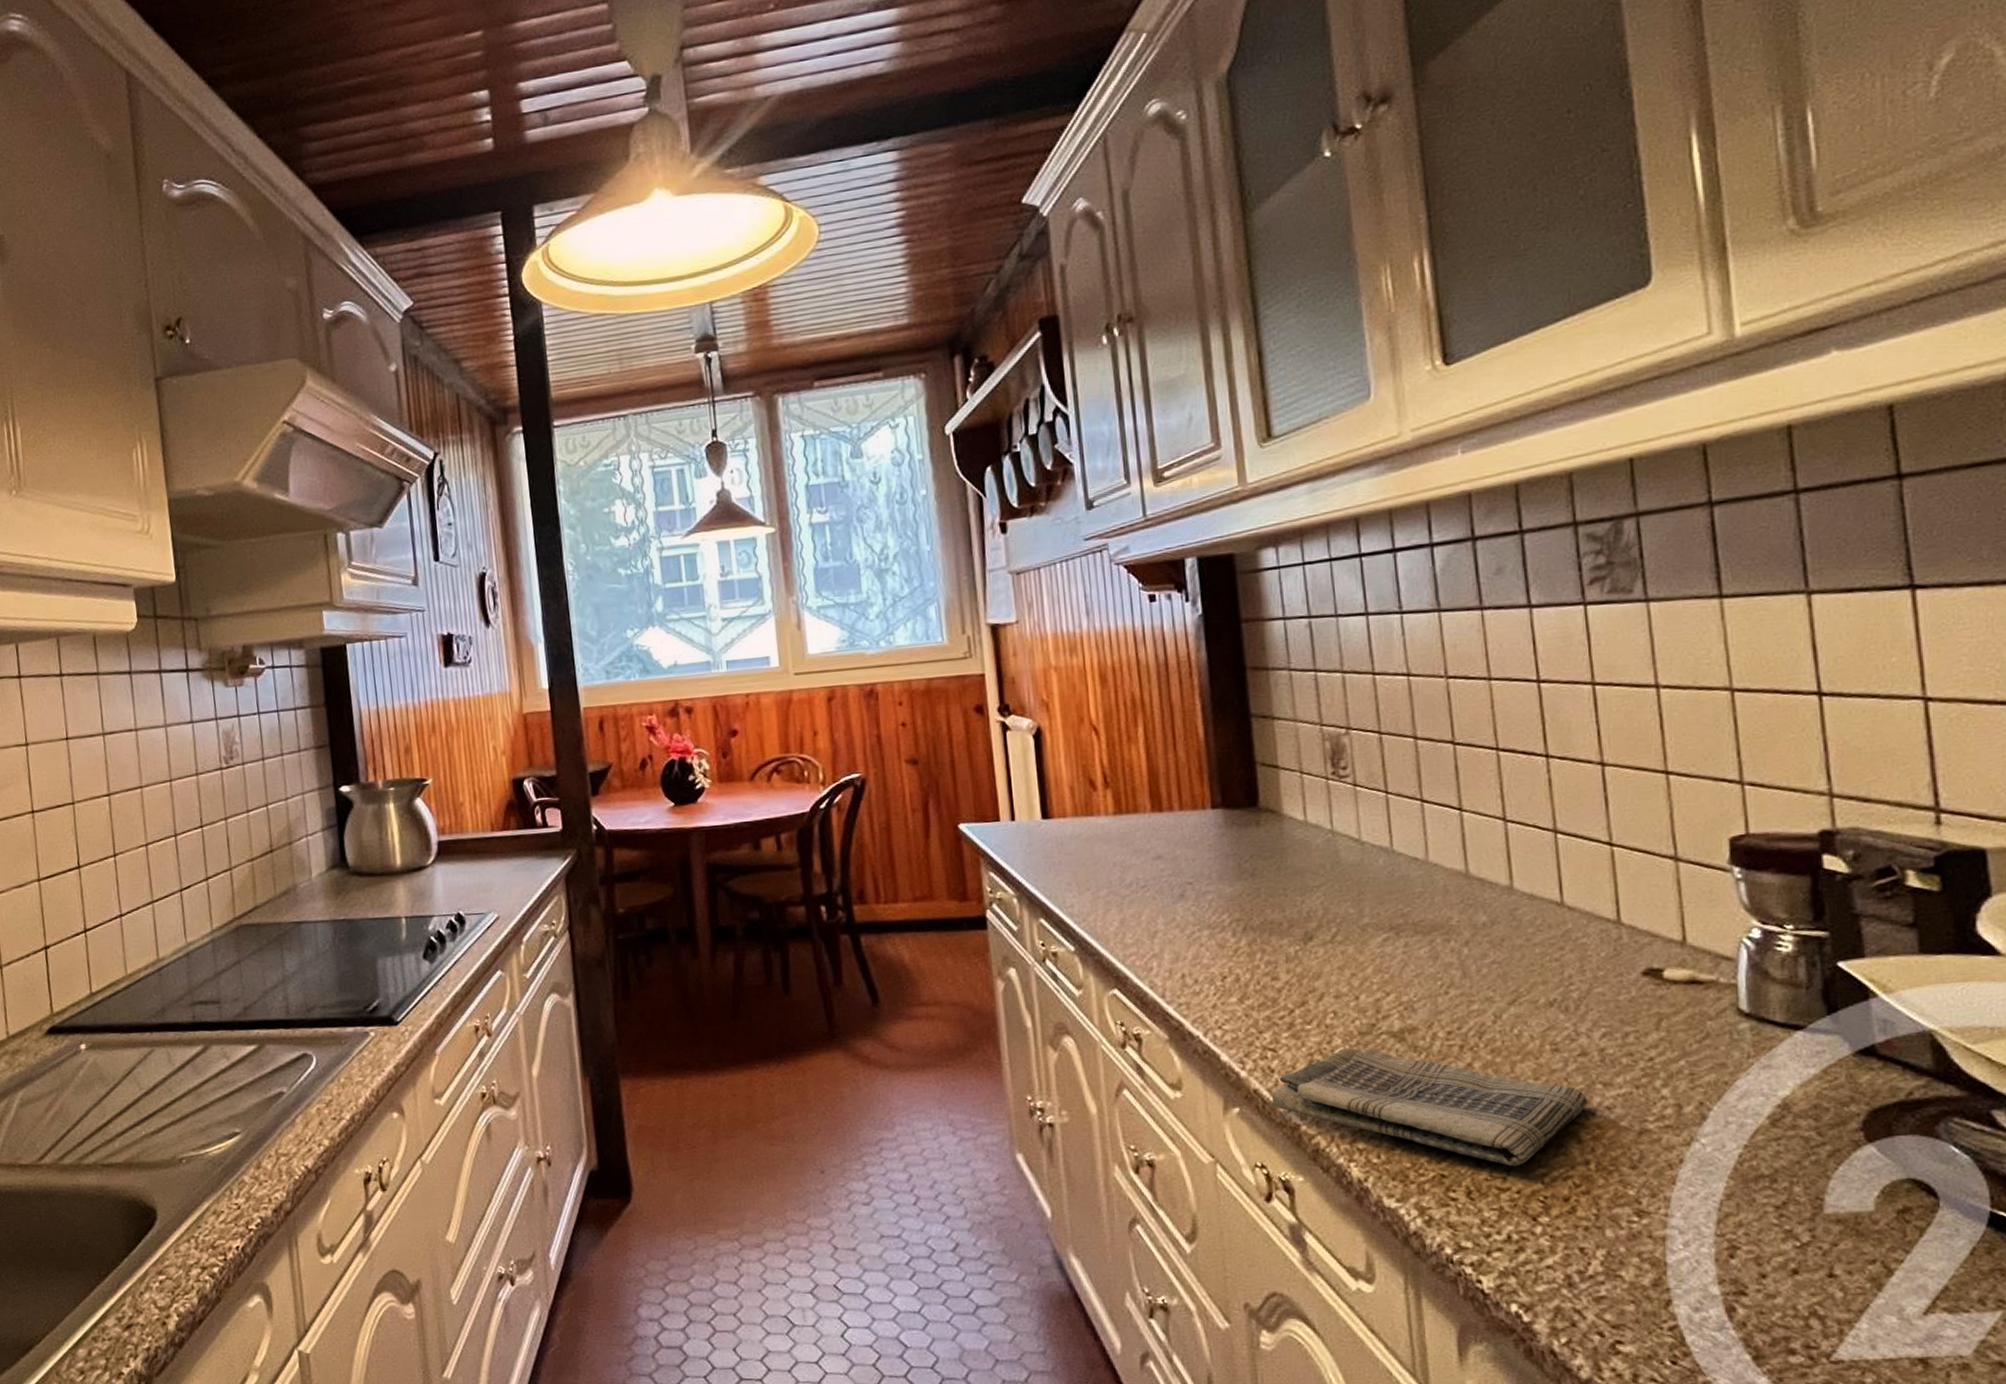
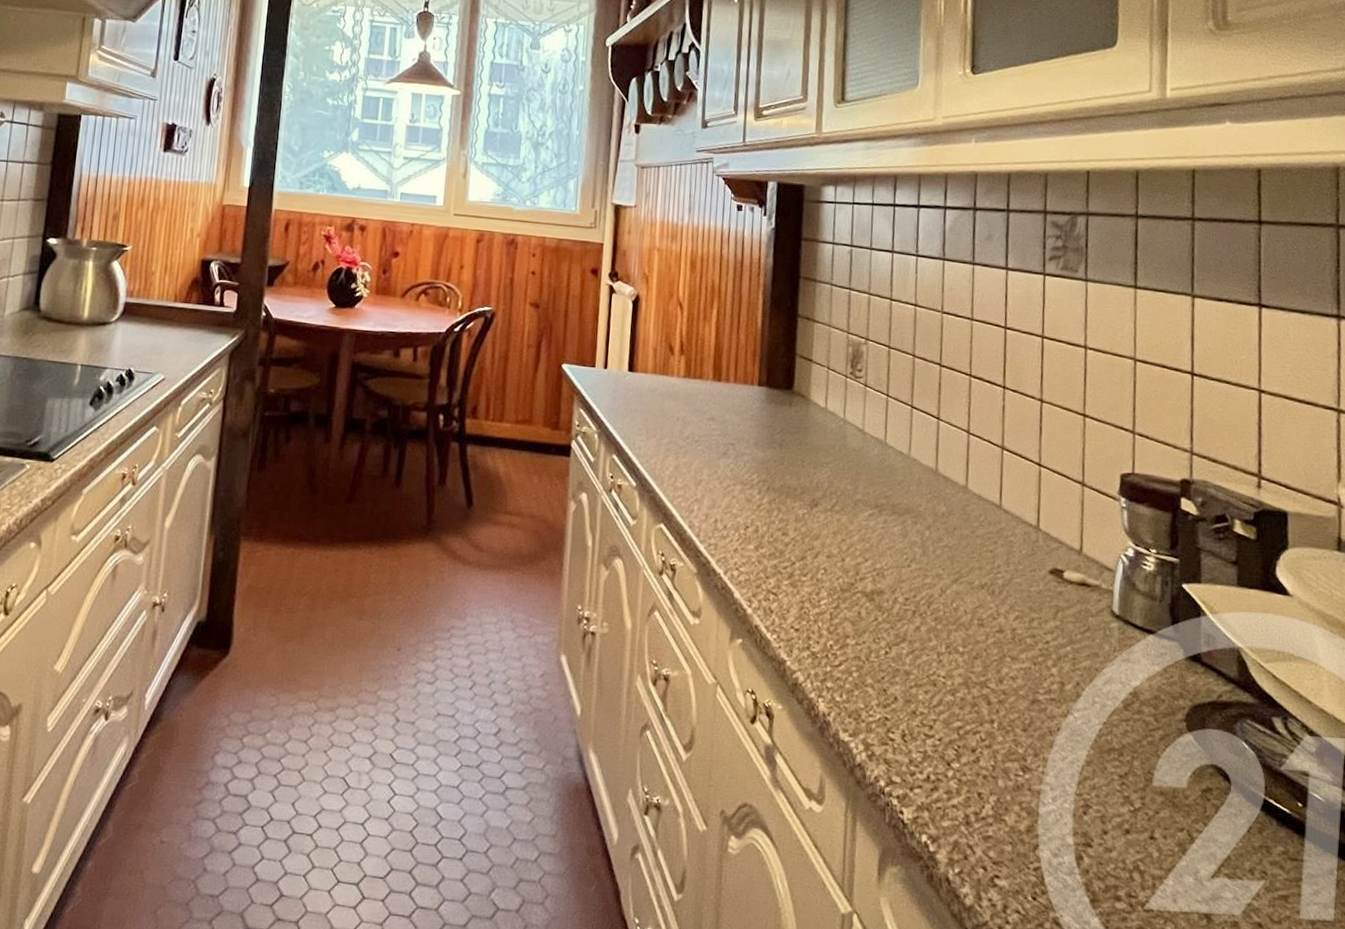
dish towel: present [1270,1047,1587,1167] -> none [766,600,999,718]

